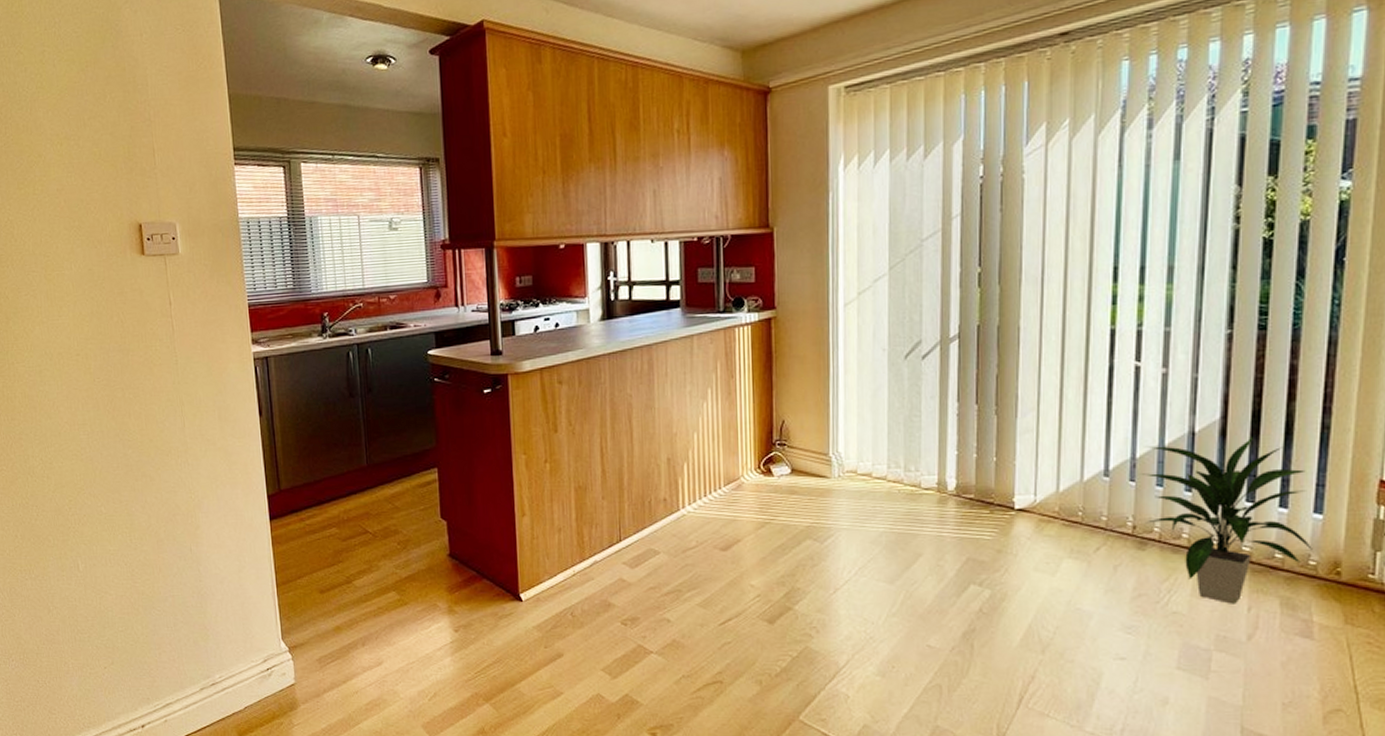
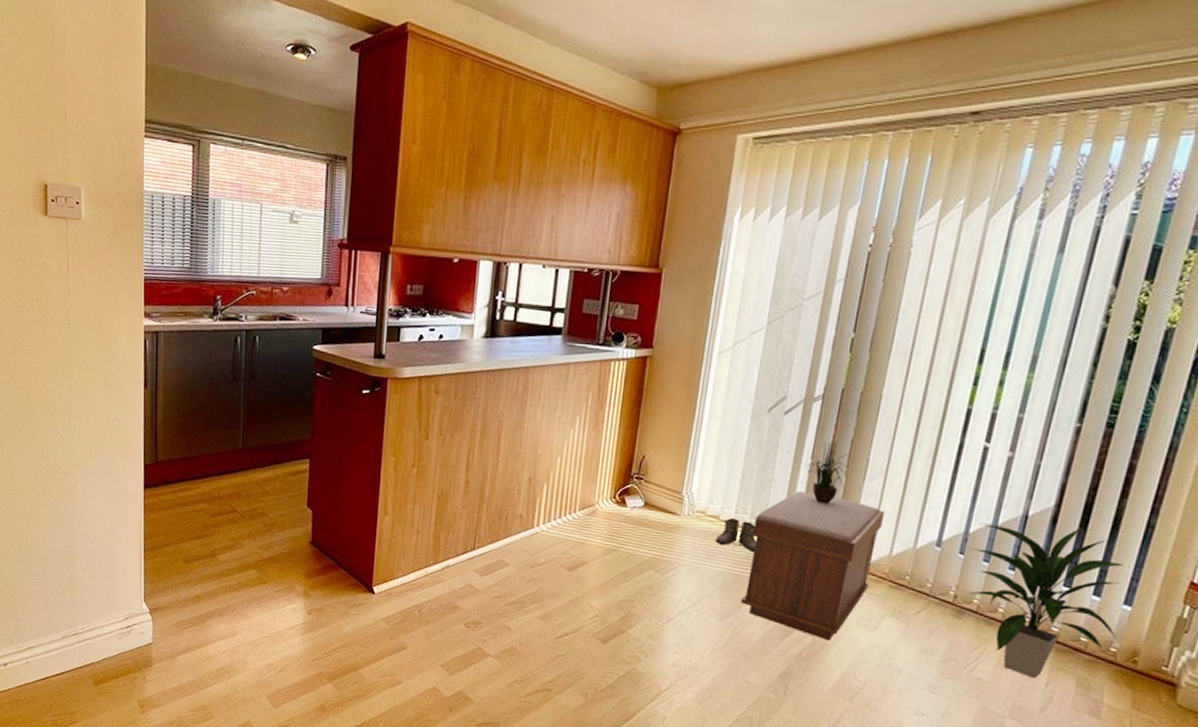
boots: none [871,474,915,507] -> present [715,518,757,552]
bench: none [908,437,1045,592] -> present [740,491,885,641]
potted plant: none [953,380,995,447] -> present [805,441,848,504]

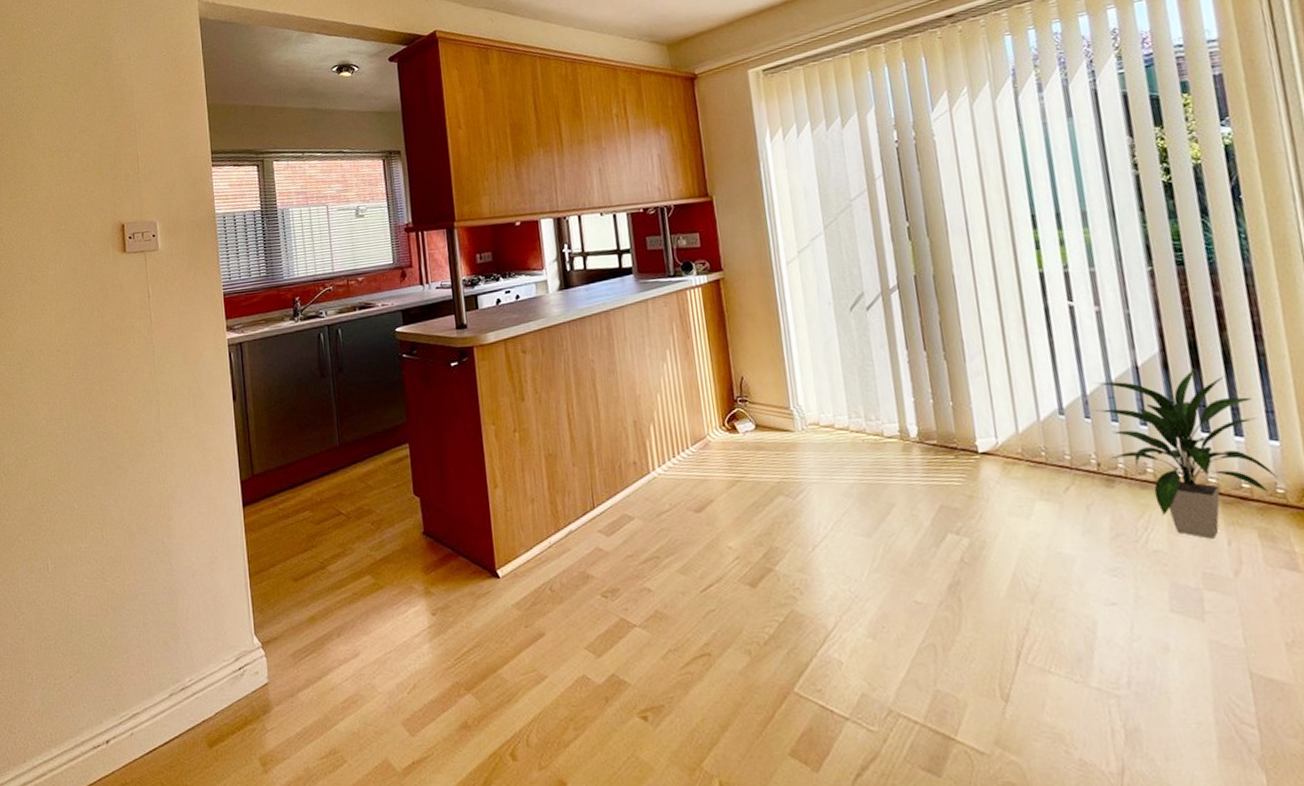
boots: present [715,518,757,552] -> none [837,424,881,456]
bench: present [740,491,885,641] -> none [870,383,1008,539]
potted plant: present [805,441,848,504] -> none [903,327,946,393]

